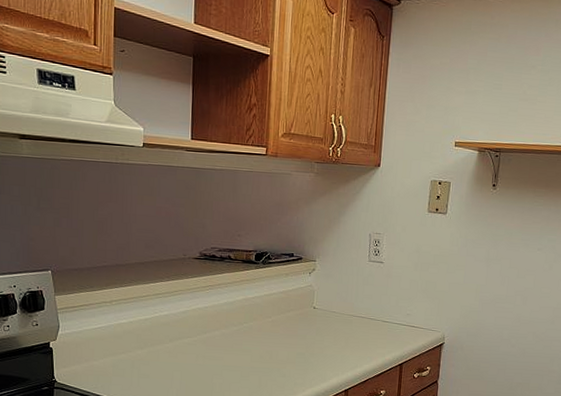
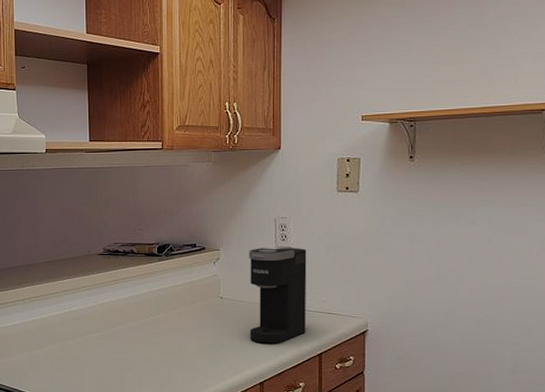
coffee maker: none [338,261,397,354] -> present [249,248,307,344]

